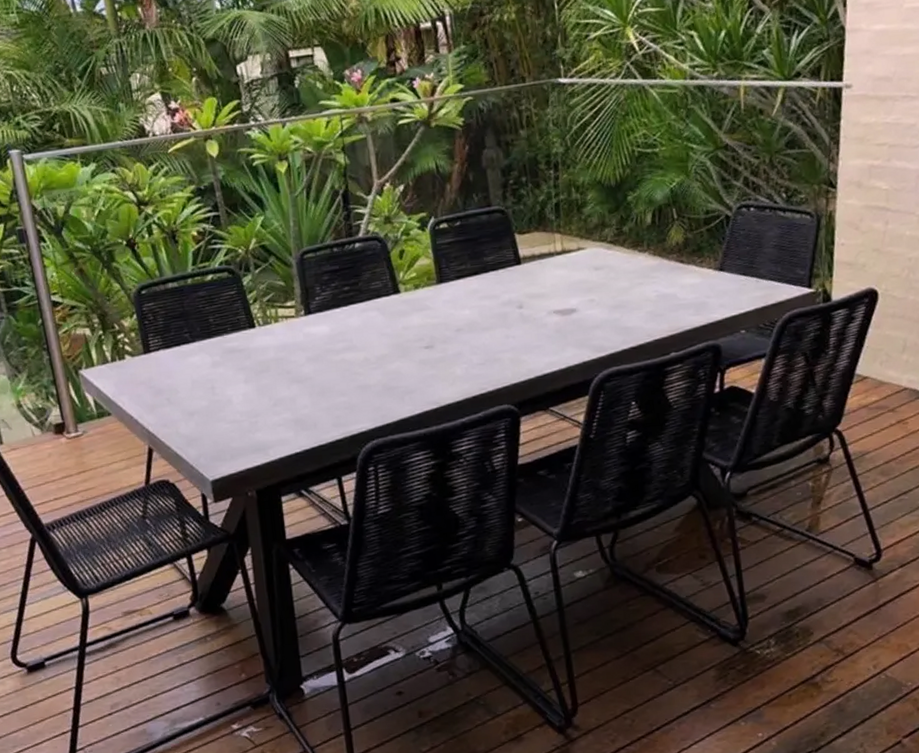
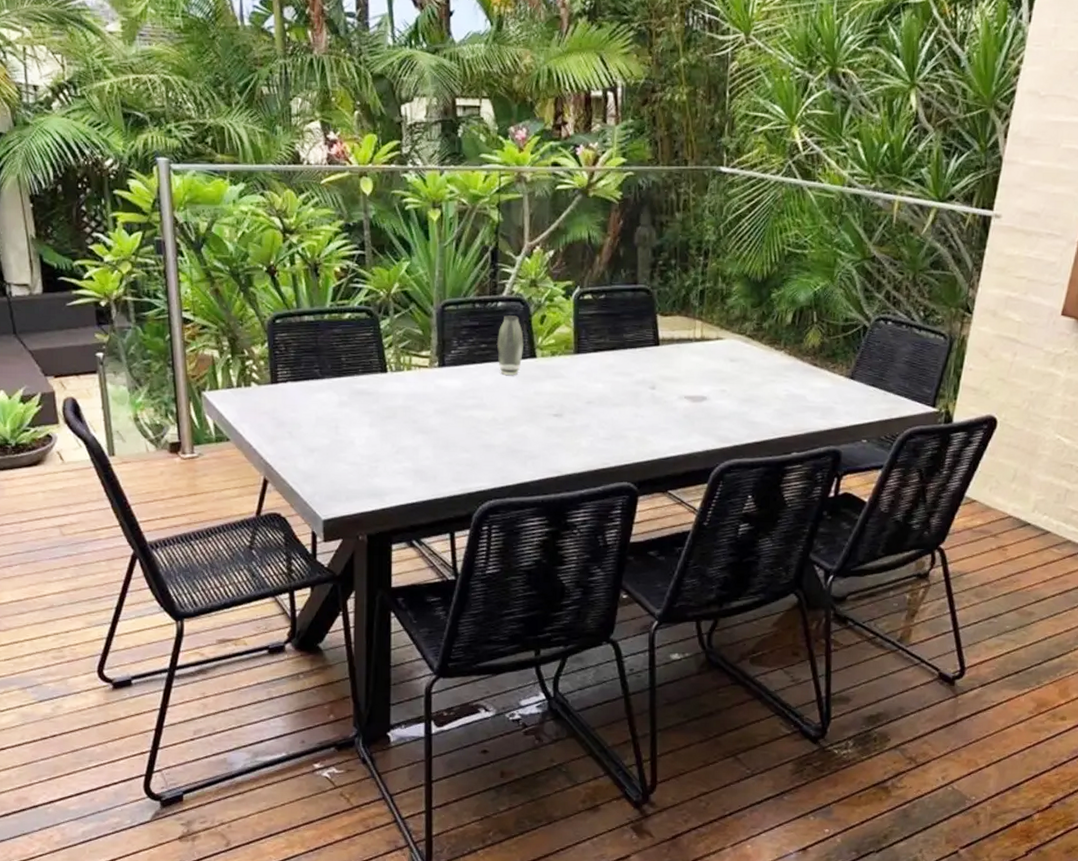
vase: none [359,254,387,314] -> present [497,315,524,375]

